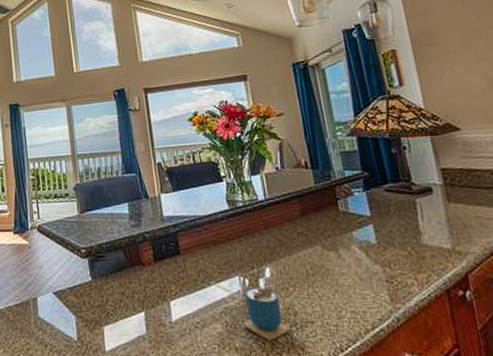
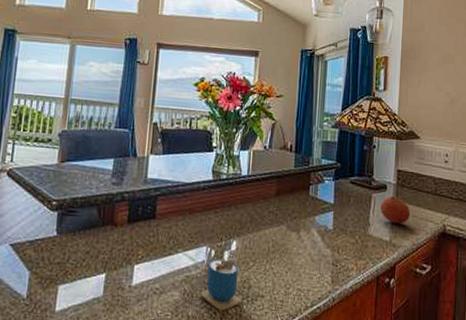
fruit: none [429,197,472,228] -> present [380,195,411,224]

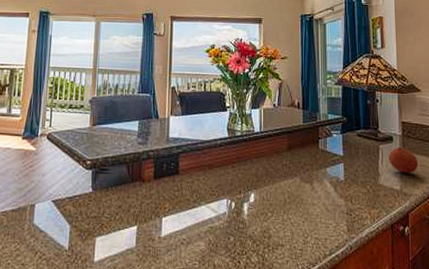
cup: present [201,248,241,310] -> none [225,200,263,259]

